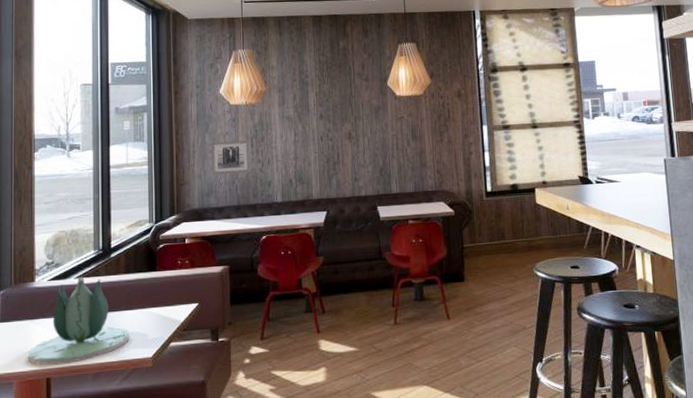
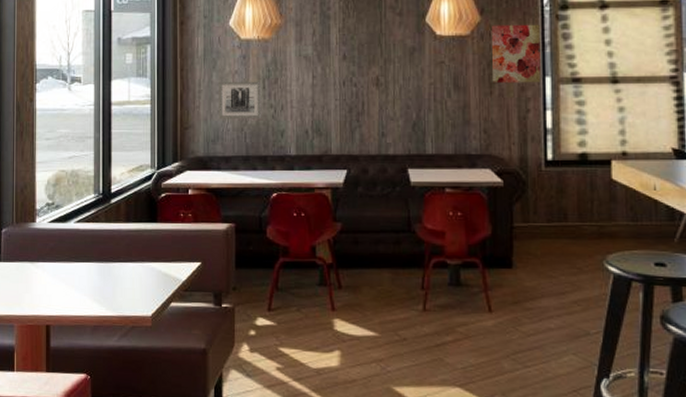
succulent plant: present [28,275,129,365] -> none [29,220,128,312]
wall art: none [440,84,480,133] -> present [492,24,541,84]

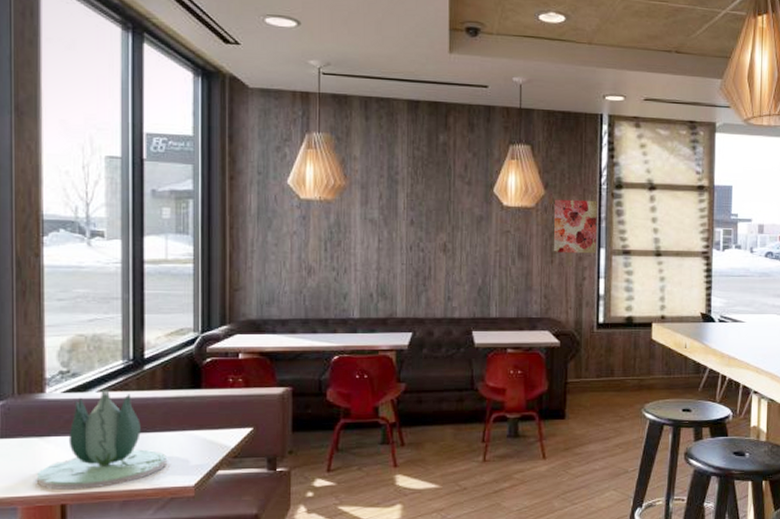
succulent plant: none [29,220,128,312] -> present [37,388,166,490]
wall art: present [219,81,262,120] -> none [274,242,323,282]

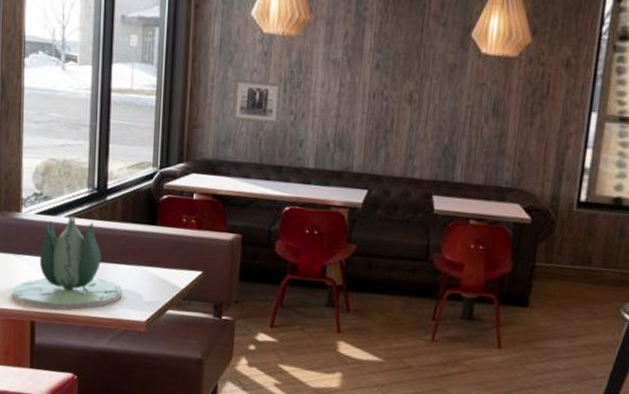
wall art: none [274,242,323,282] -> present [232,78,283,126]
wall art: present [554,199,597,254] -> none [535,48,594,119]

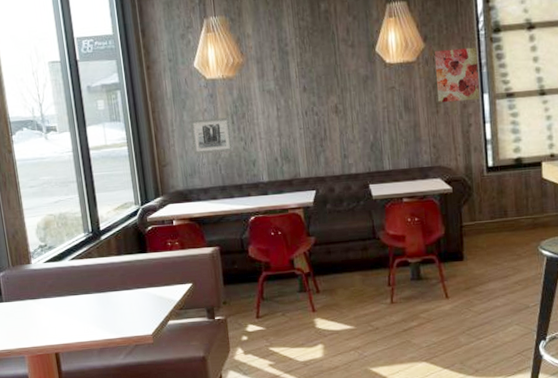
succulent plant: present [12,214,122,310] -> none [35,257,129,341]
wall art: none [535,48,594,119] -> present [435,47,480,103]

